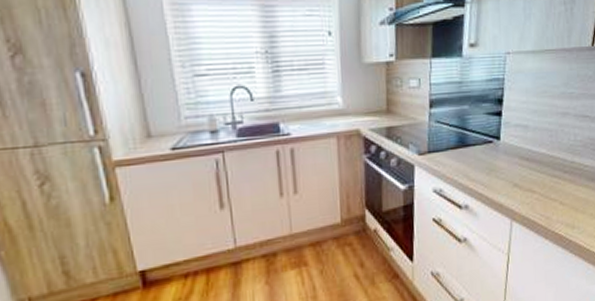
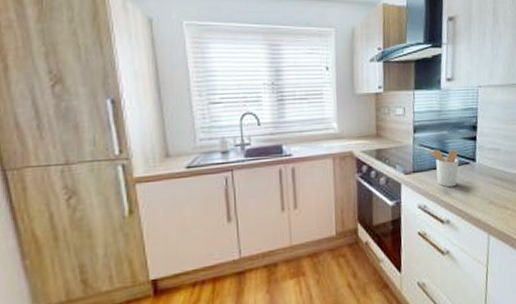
utensil holder: none [445,125,480,169] -> present [427,148,459,188]

